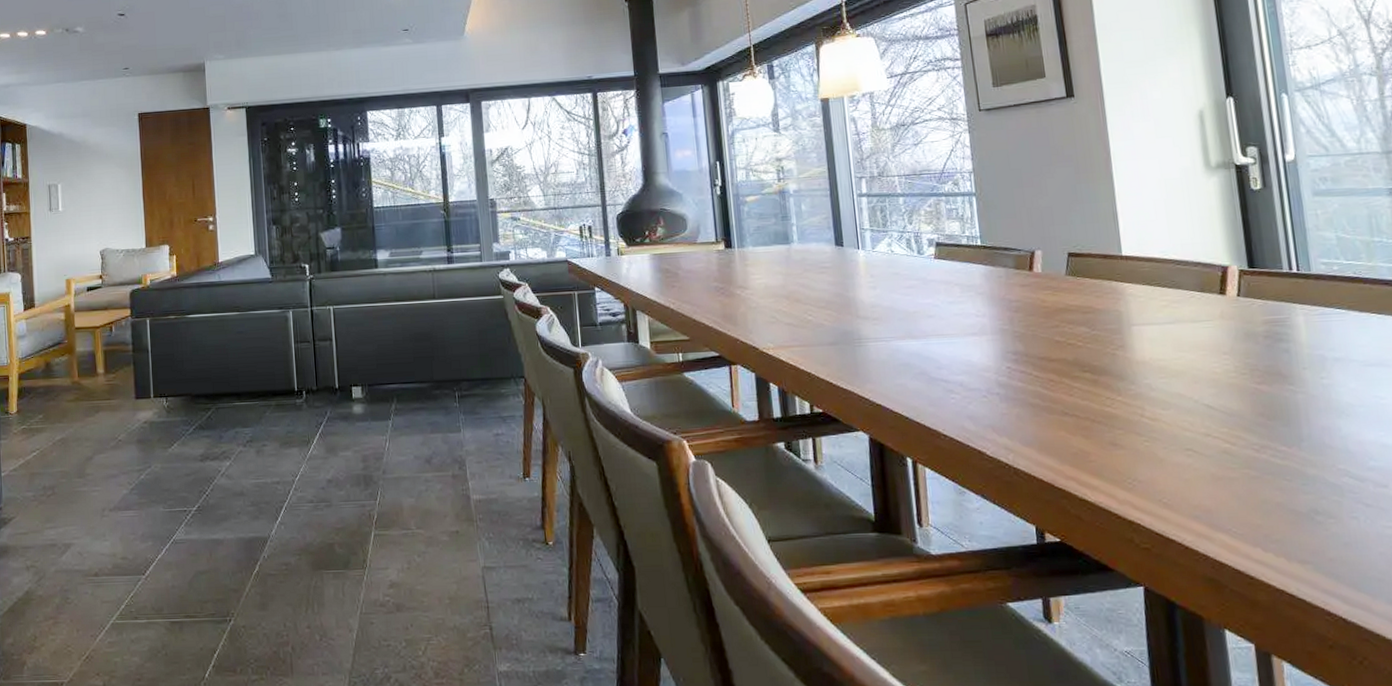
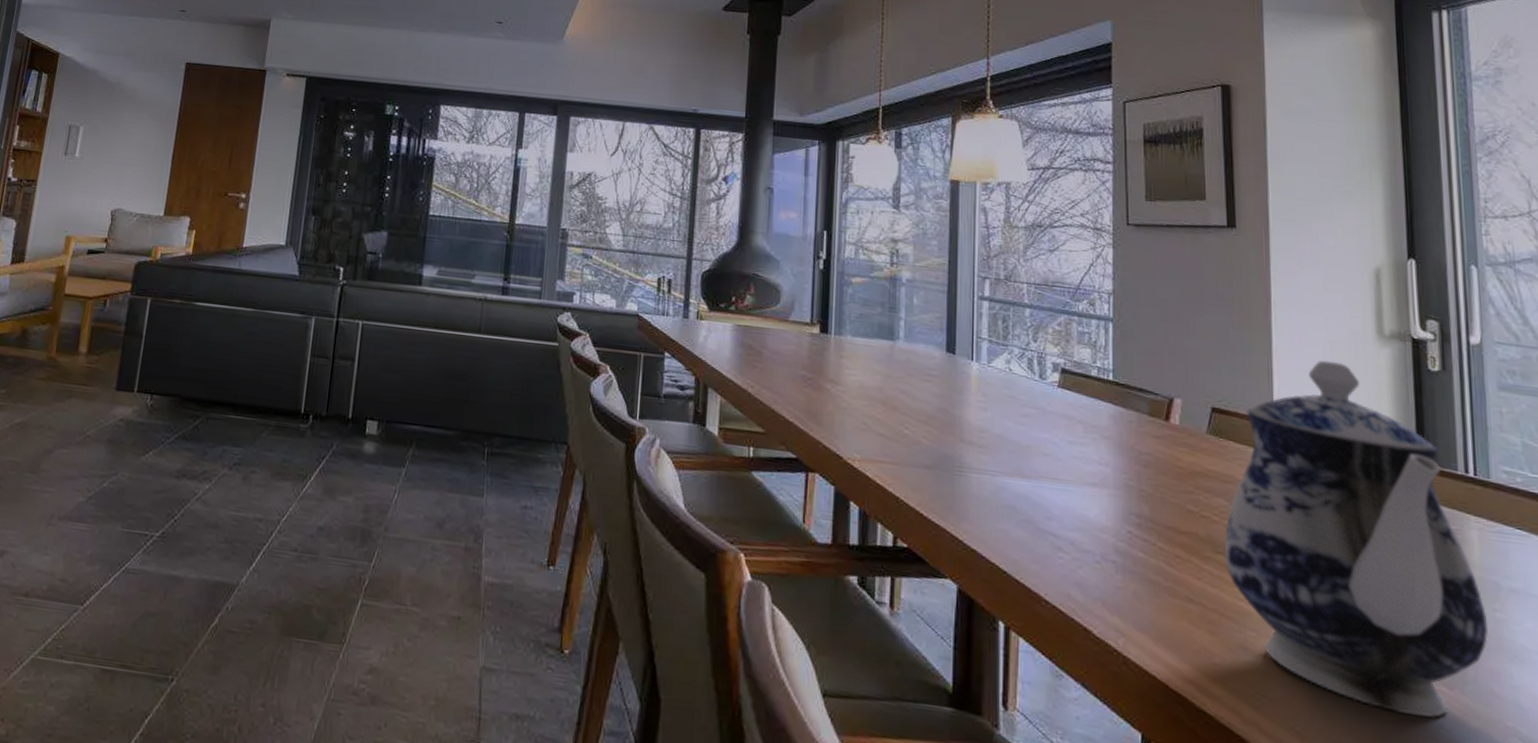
teapot: none [1089,196,1318,474] -> present [1224,360,1488,718]

